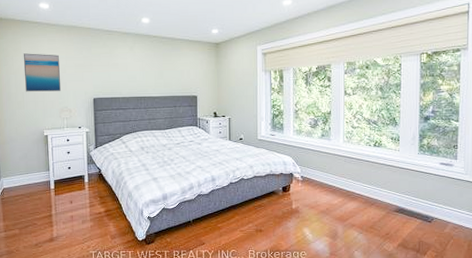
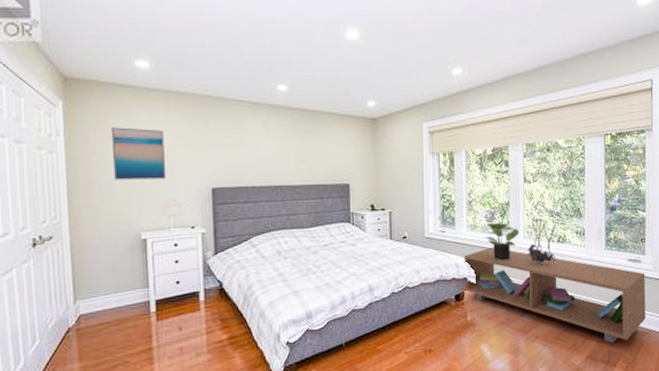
storage bench: none [290,149,457,235] -> present [463,248,646,344]
potted plant: none [309,129,340,161] -> present [485,223,520,262]
dried flowers: none [347,125,373,164] -> present [528,217,556,264]

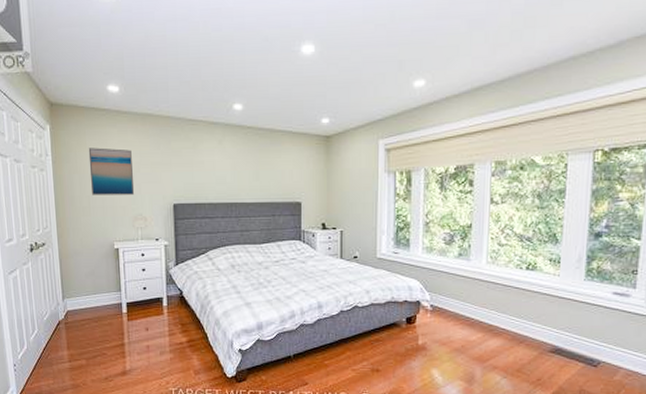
storage bench: present [463,248,646,344] -> none [416,272,634,383]
potted plant: present [485,223,520,262] -> none [442,246,482,287]
dried flowers: present [528,217,556,264] -> none [490,242,526,291]

